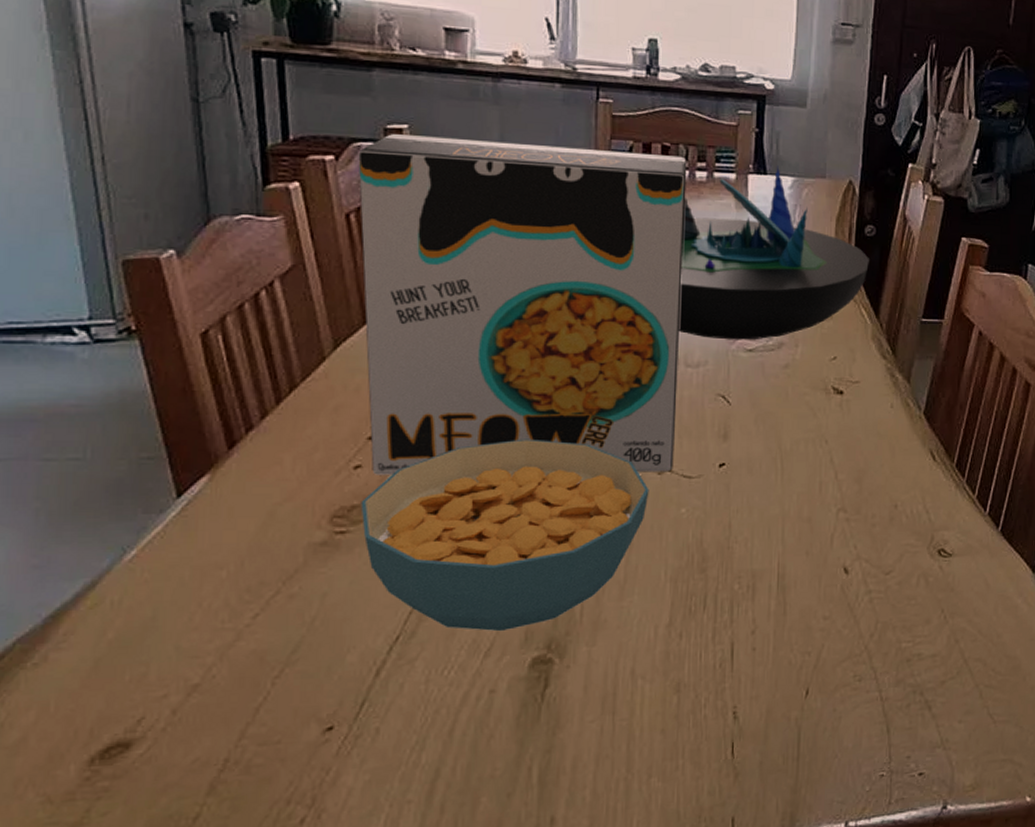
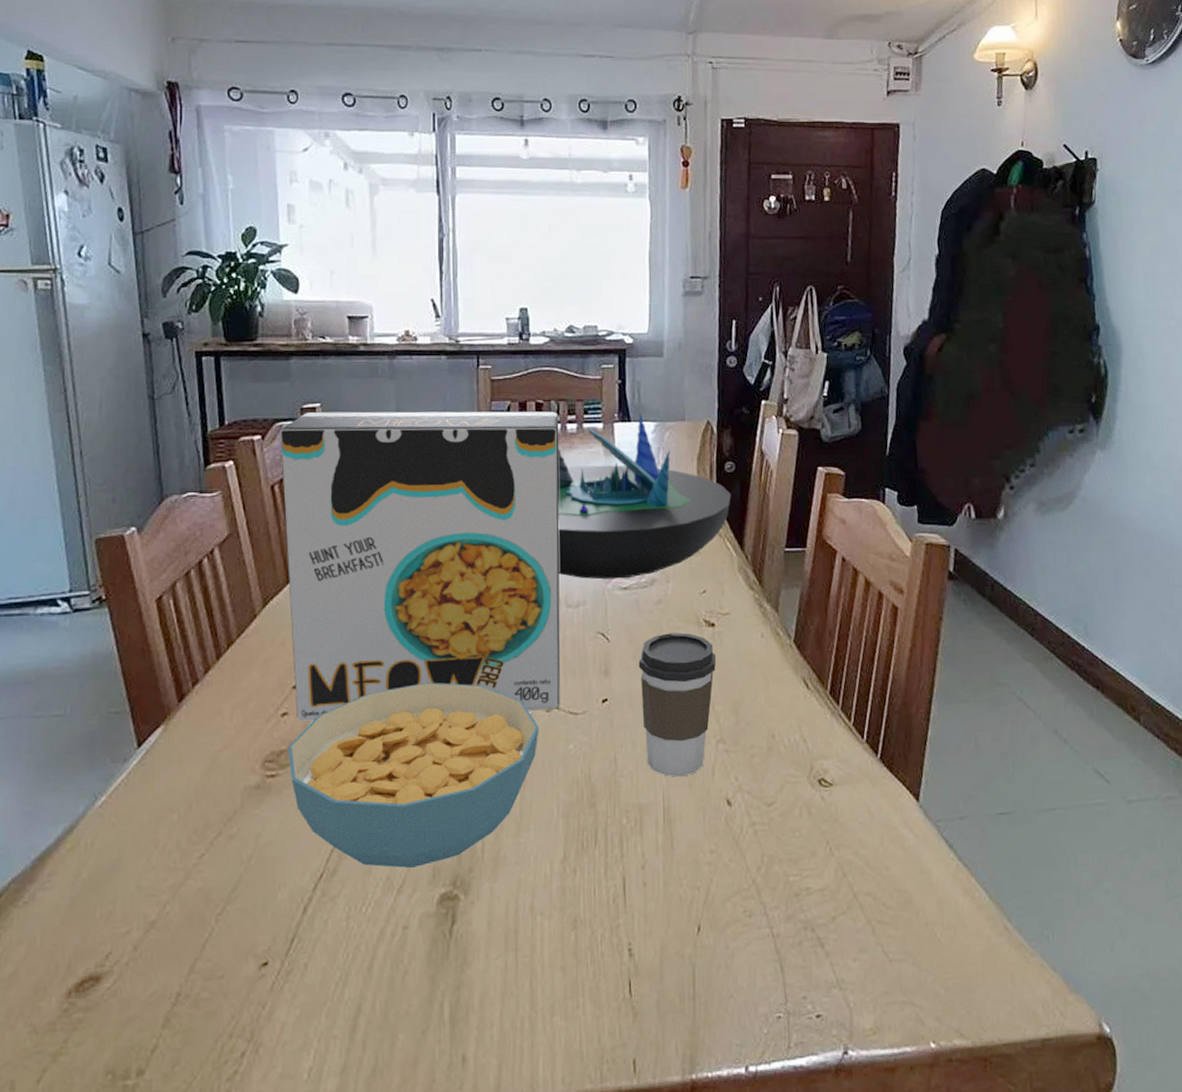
coffee cup: none [760,399,842,544] -> present [638,632,716,777]

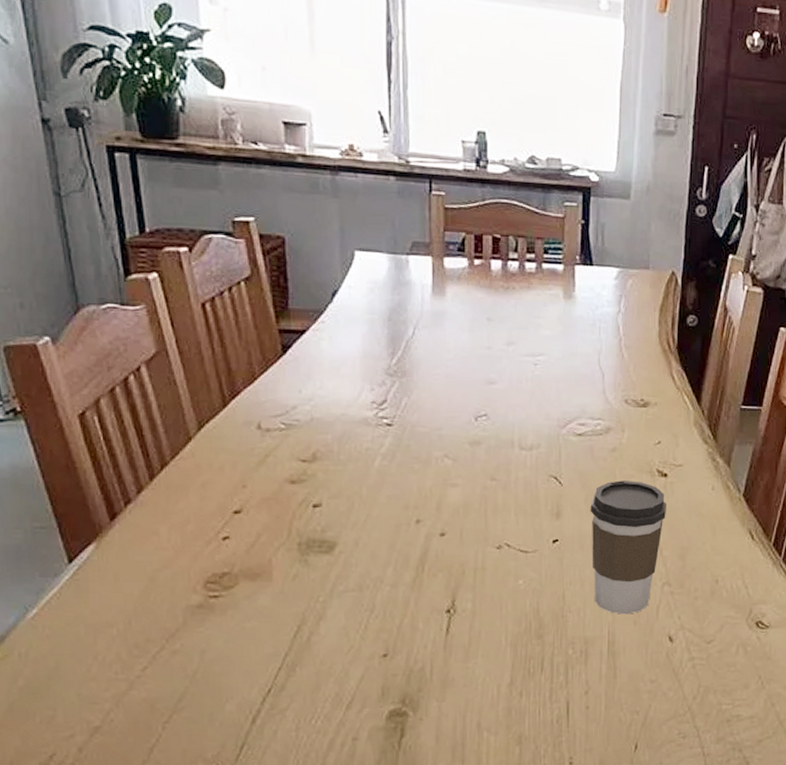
cereal box: present [280,411,561,721] -> none [210,226,517,547]
cereal bowl: present [287,682,539,869] -> none [230,514,489,687]
decorative bowl: present [557,413,732,580] -> none [512,257,693,425]

